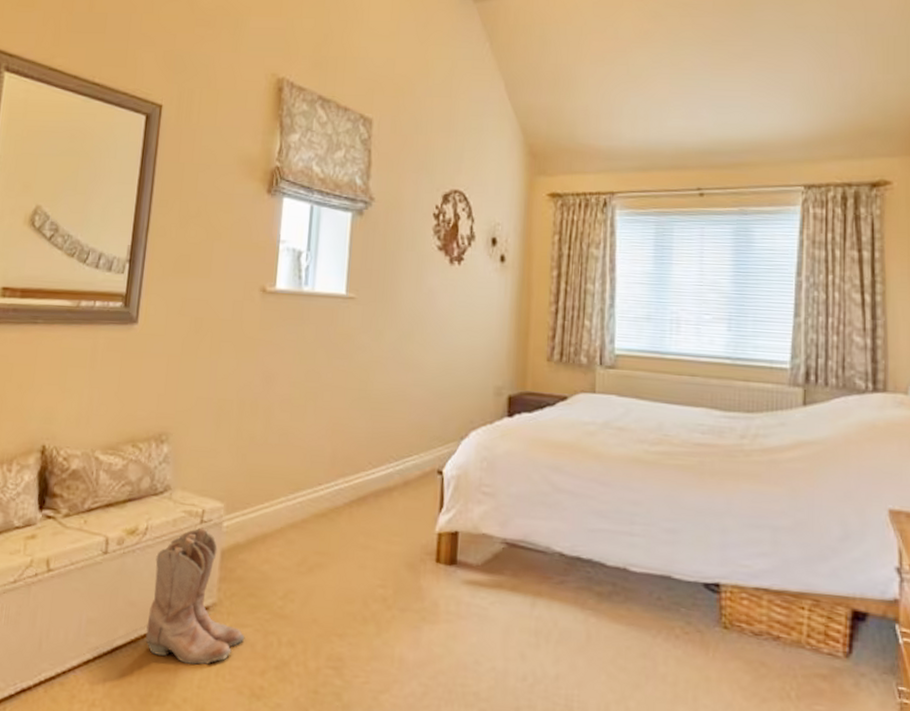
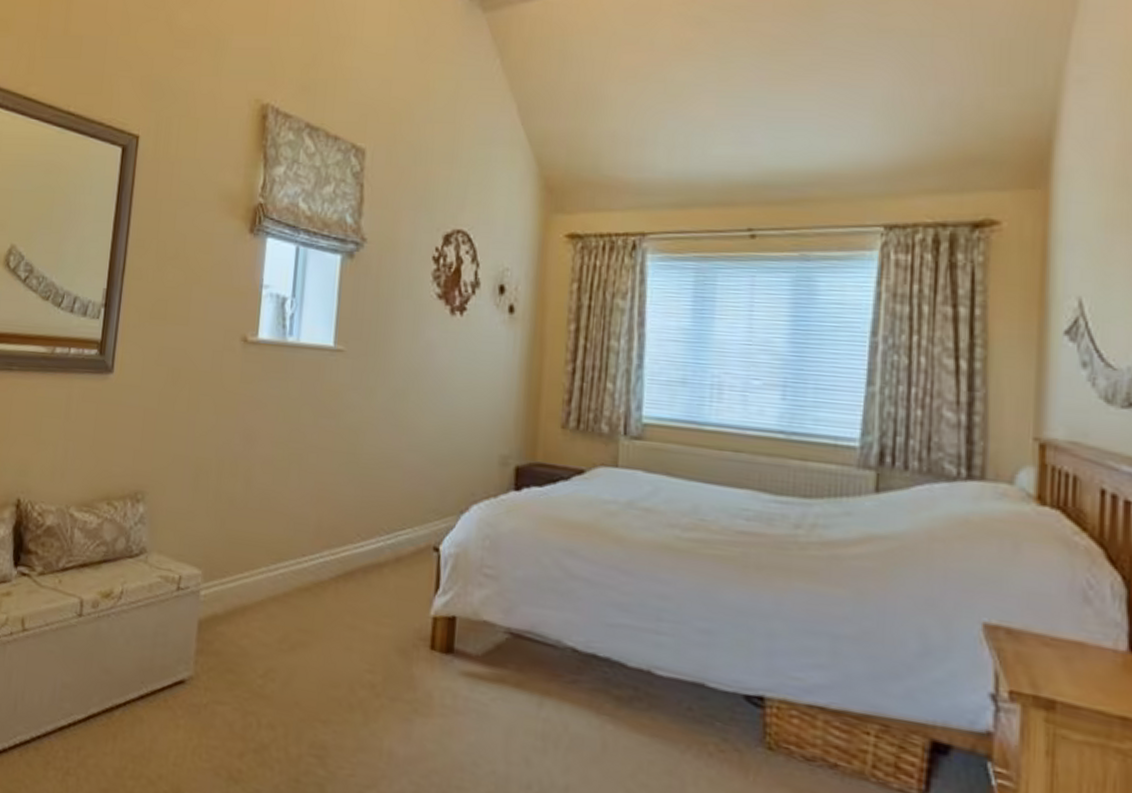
boots: present [146,527,245,665] -> none [120,595,223,741]

